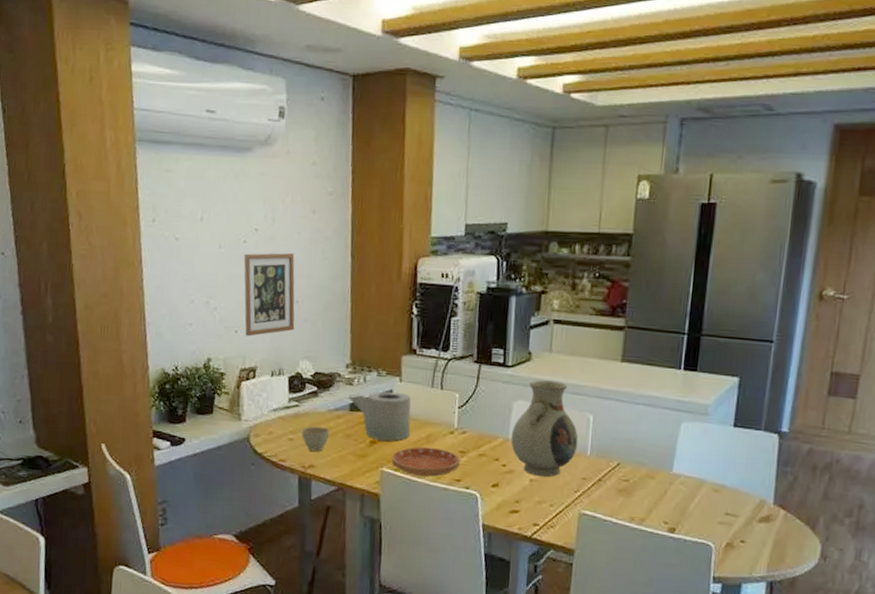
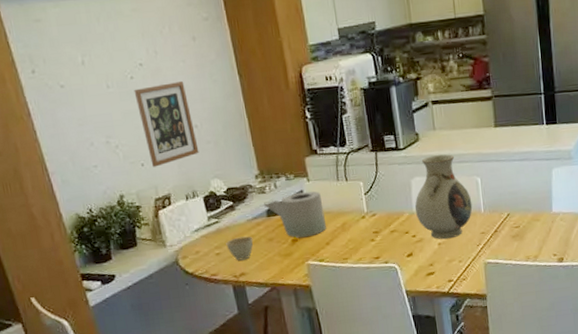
saucer: present [391,447,460,477] -> none [314,233,376,262]

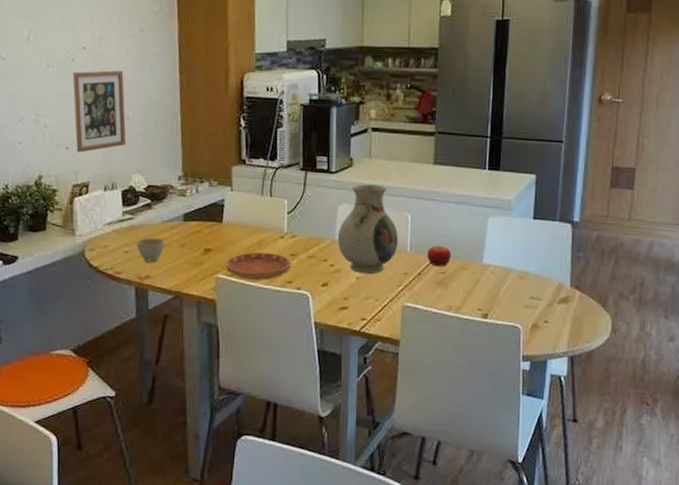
toilet paper roll: present [263,191,327,238] -> none [181,201,243,249]
saucer: none [314,233,376,262] -> present [226,252,291,280]
fruit: none [500,201,523,222] -> present [427,244,451,267]

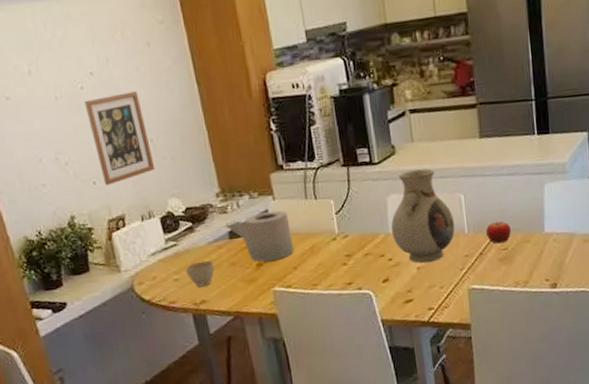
toilet paper roll: none [181,201,243,249] -> present [225,210,295,262]
saucer: present [226,252,291,280] -> none [281,257,348,288]

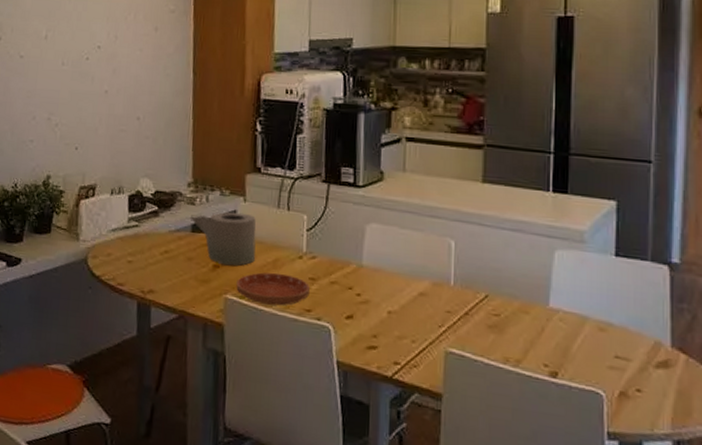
picture frame: present [84,90,155,186] -> none [85,69,137,154]
cup: present [185,260,215,287] -> none [140,248,171,276]
saucer: none [281,257,348,288] -> present [236,272,310,306]
vase: present [391,168,455,263] -> none [365,201,440,309]
fruit: present [486,220,511,244] -> none [476,278,507,308]

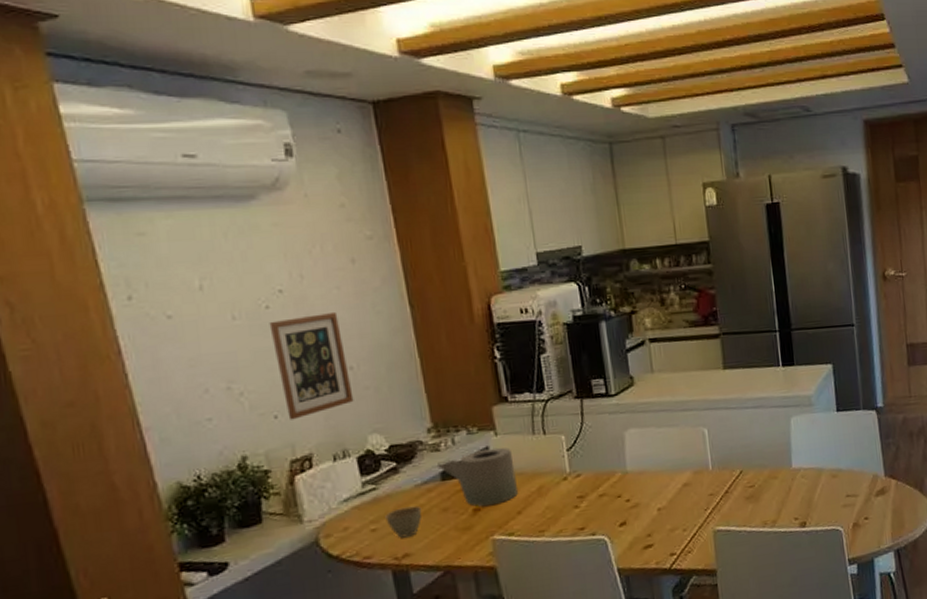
picture frame: none [85,69,137,154] -> present [269,311,354,420]
cup: none [140,248,171,276] -> present [385,506,422,538]
saucer: present [236,272,310,306] -> none [502,498,580,536]

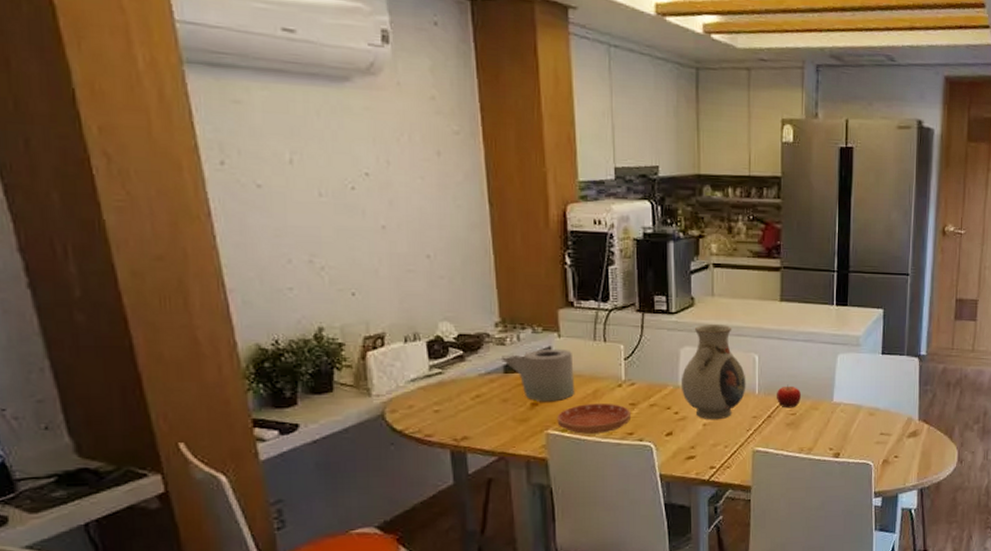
picture frame: present [269,311,354,420] -> none [353,200,428,299]
cup: present [385,506,422,538] -> none [448,393,483,422]
saucer: none [502,498,580,536] -> present [557,403,630,434]
vase: none [628,401,699,504] -> present [681,325,746,420]
fruit: none [731,455,758,481] -> present [777,384,801,408]

